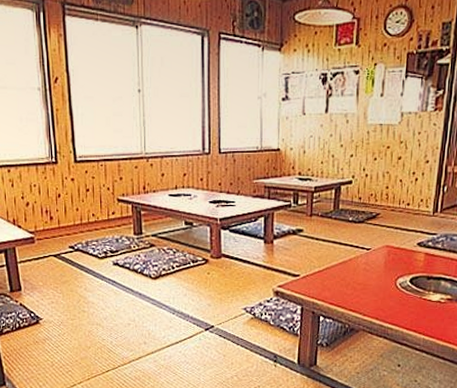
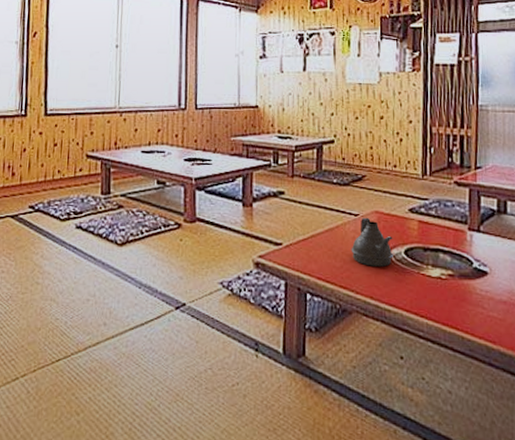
teapot: none [361,251,400,293] -> present [351,217,393,267]

